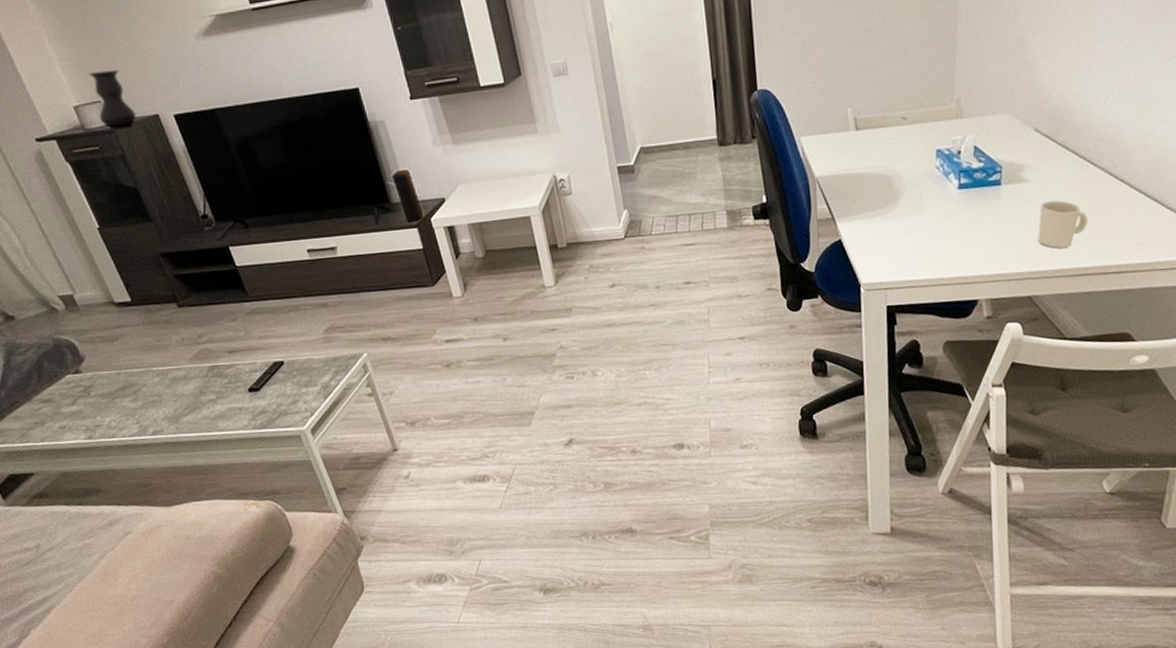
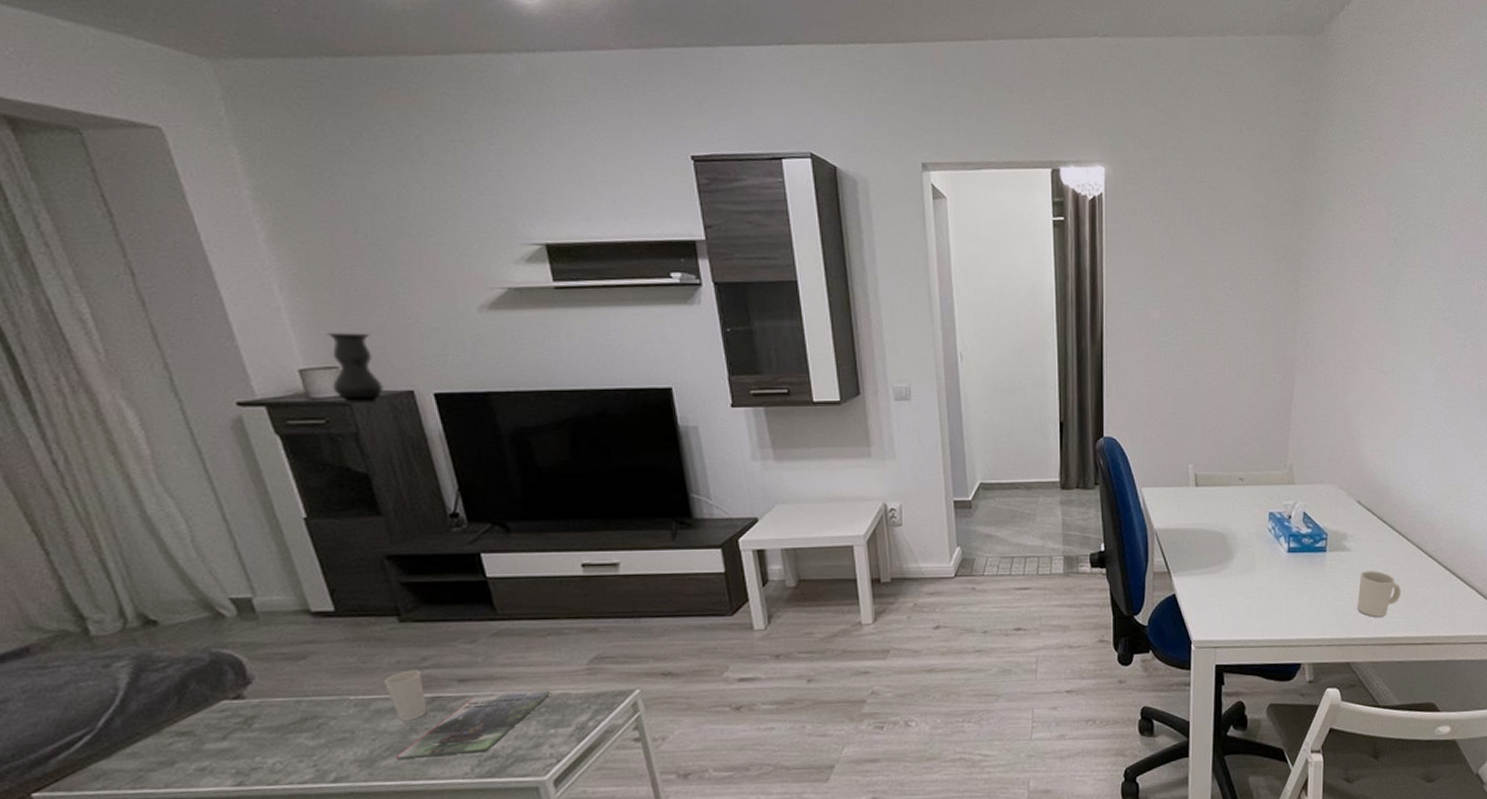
cup: none [174,344,210,386] -> present [383,669,428,721]
magazine: none [193,356,298,416] -> present [397,690,551,759]
speaker: present [392,169,424,222] -> none [698,483,731,542]

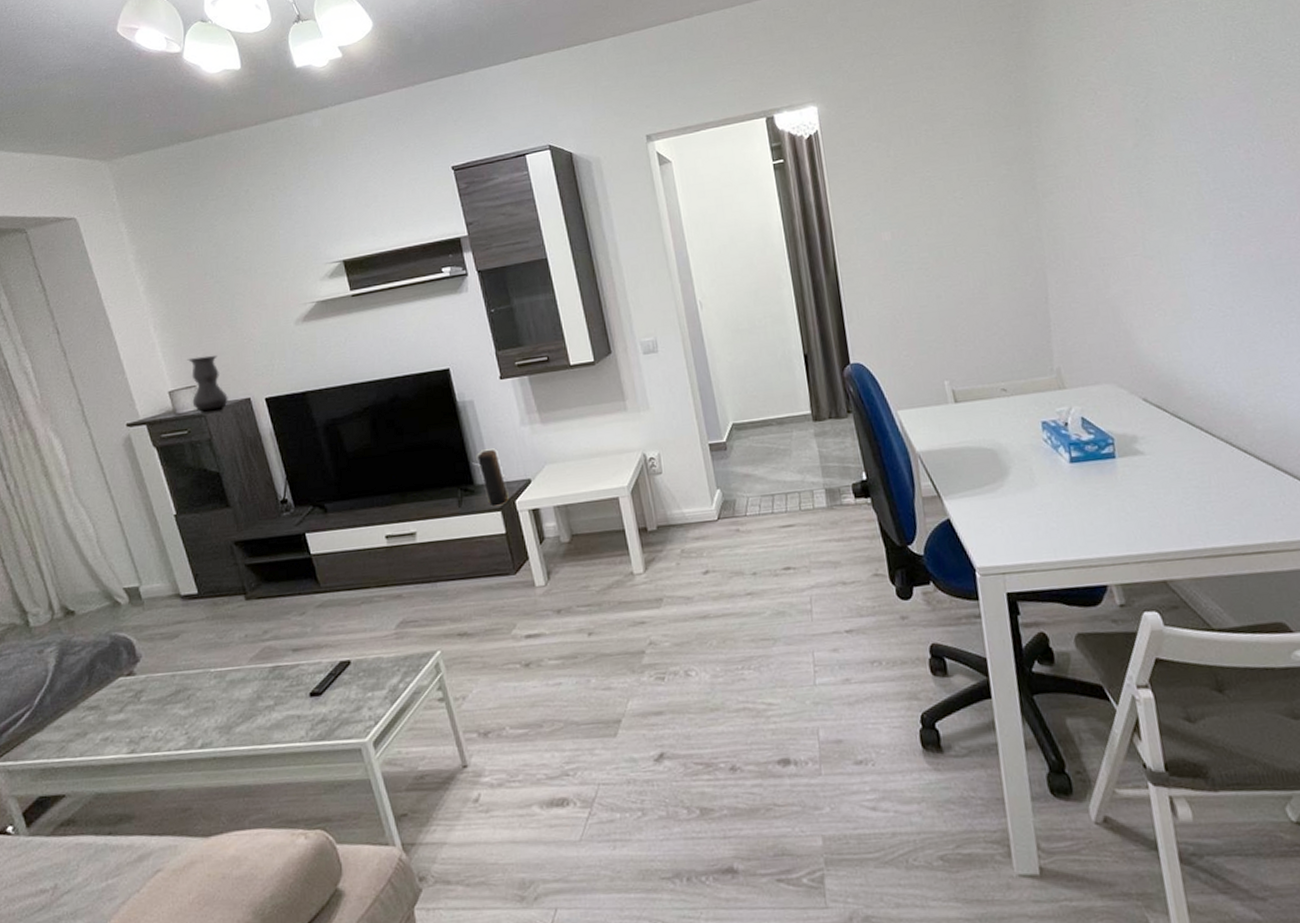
cup: present [383,669,428,721] -> none [235,642,270,690]
magazine: present [397,690,551,759] -> none [247,655,366,725]
speaker: none [698,483,731,542] -> present [477,450,509,505]
mug: present [1357,571,1401,617] -> none [1161,473,1217,526]

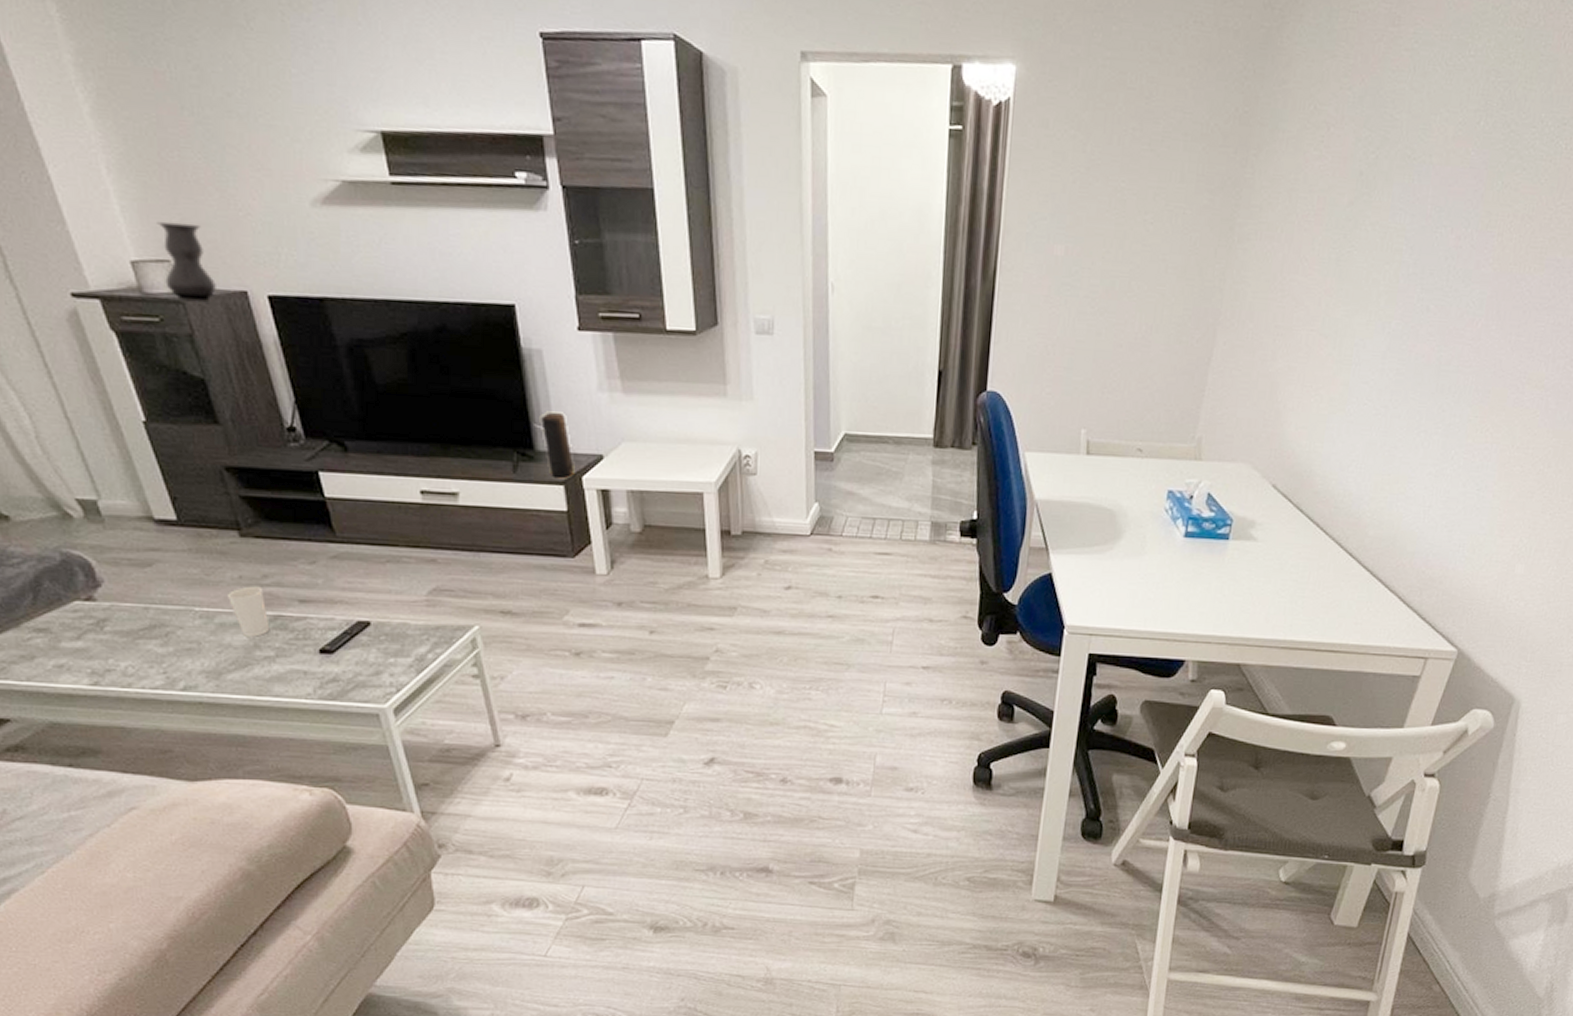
cup: none [235,642,270,690] -> present [226,586,270,637]

